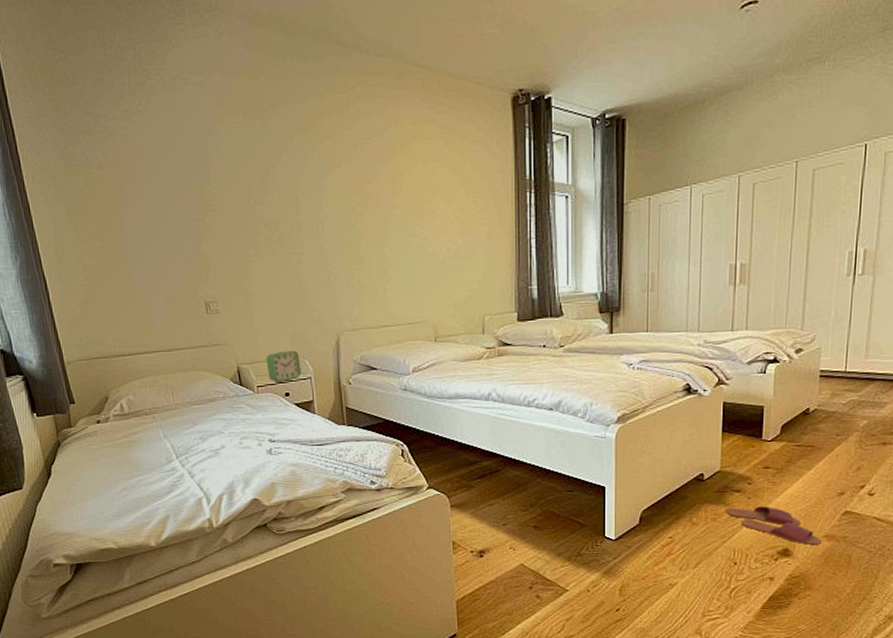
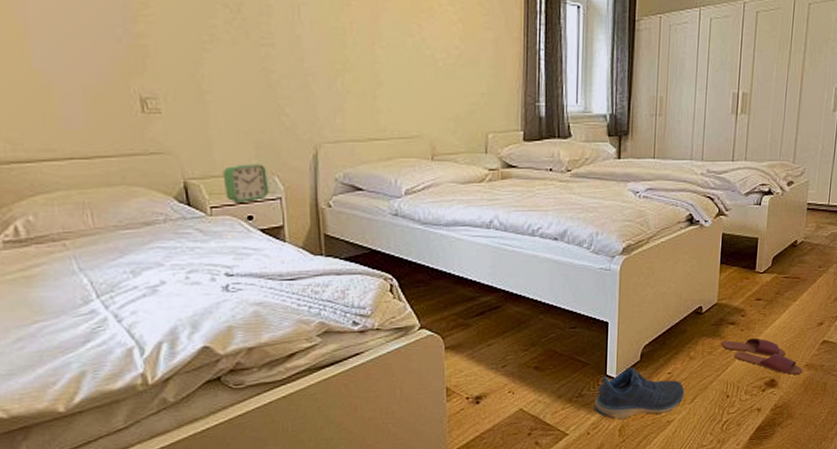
athletic shoe: none [593,530,688,580] -> present [593,367,685,420]

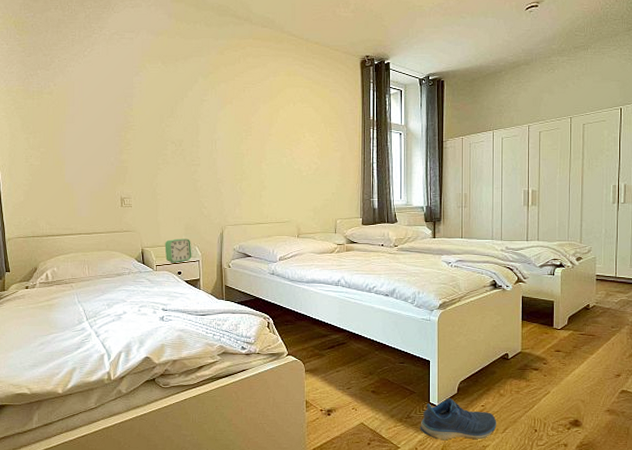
slippers: present [721,337,803,375] -> none [527,382,605,417]

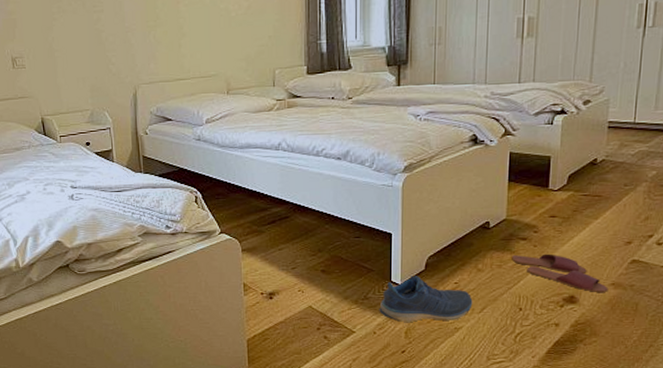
alarm clock: present [165,238,192,263] -> none [68,102,101,132]
slippers: none [527,382,605,417] -> present [512,254,608,292]

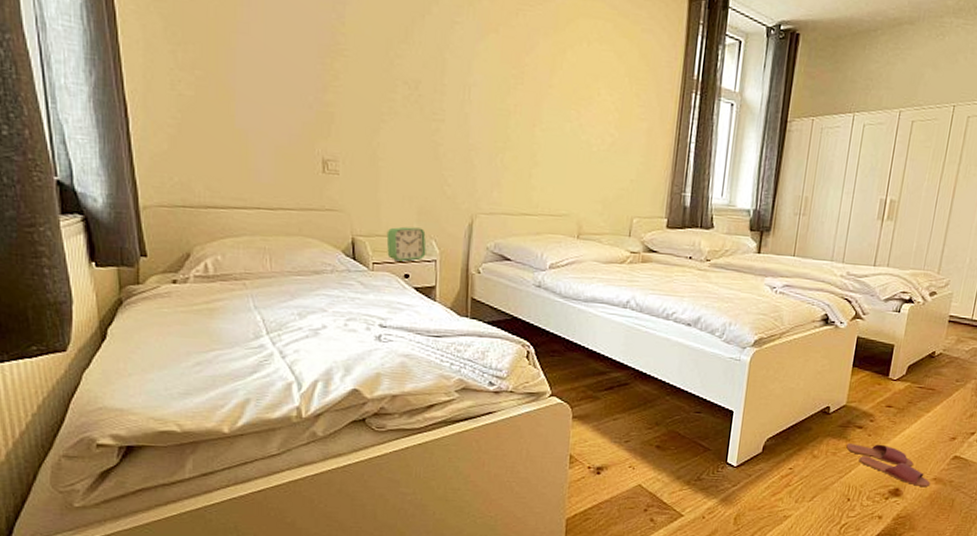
alarm clock: none [68,102,101,132] -> present [386,226,426,262]
athletic shoe: present [379,276,473,323] -> none [711,458,805,509]

